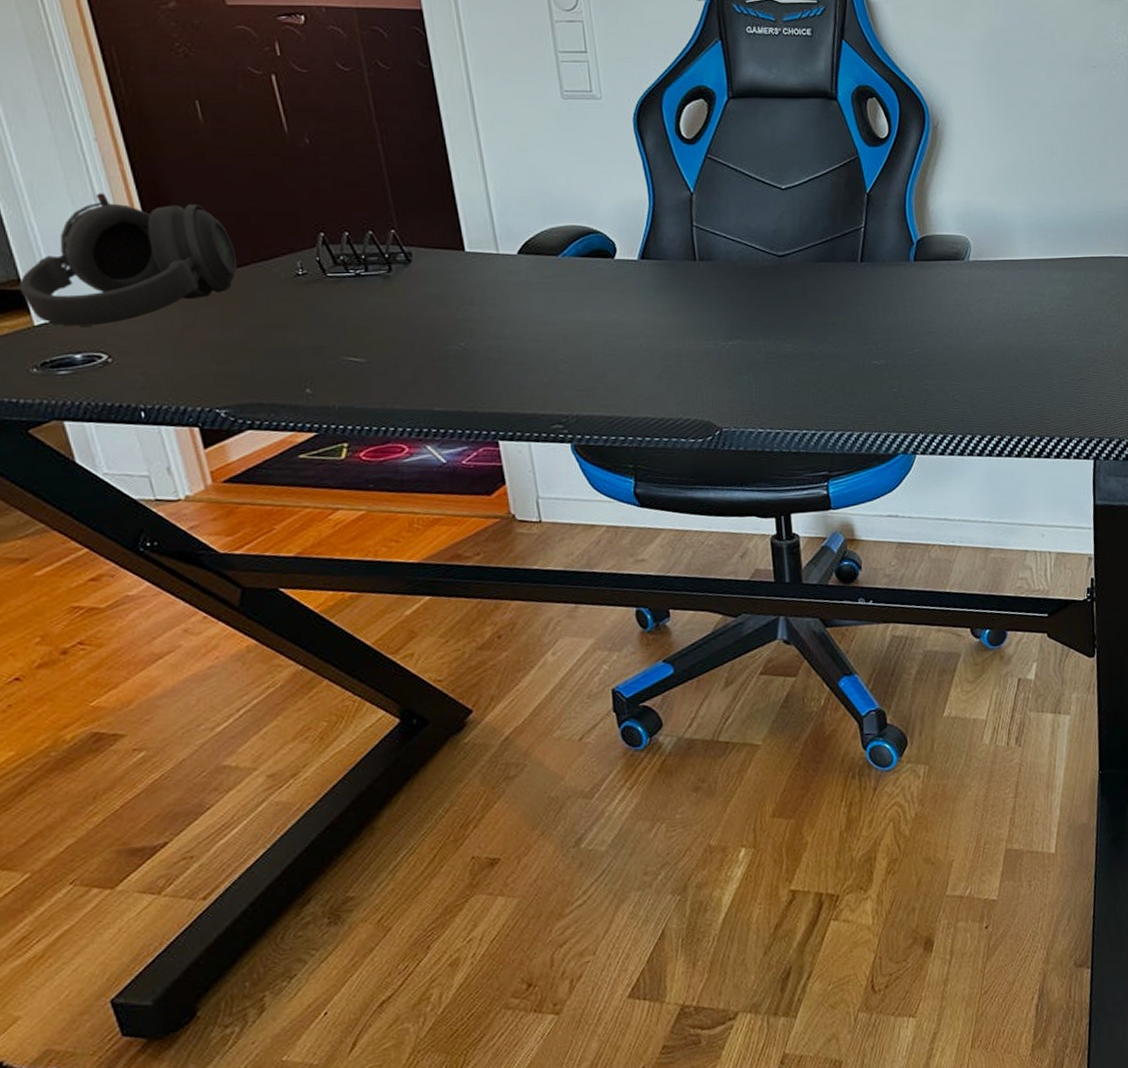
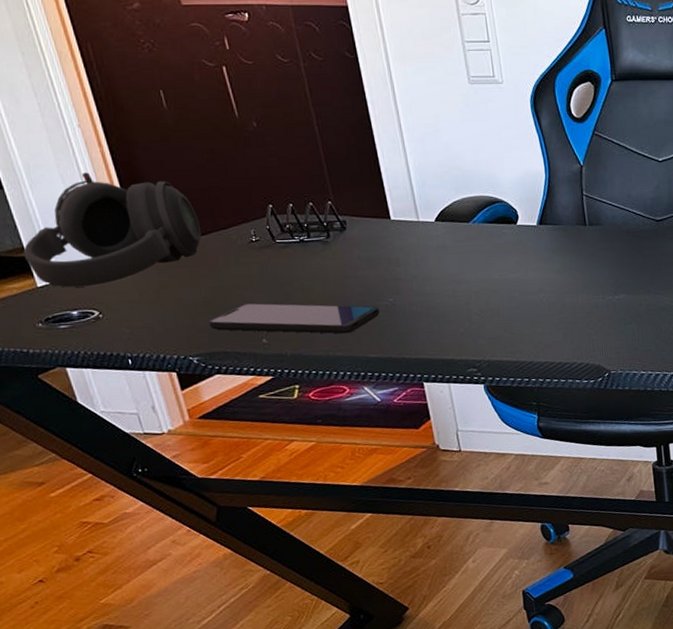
smartphone: none [241,346,449,384] -> present [208,302,380,334]

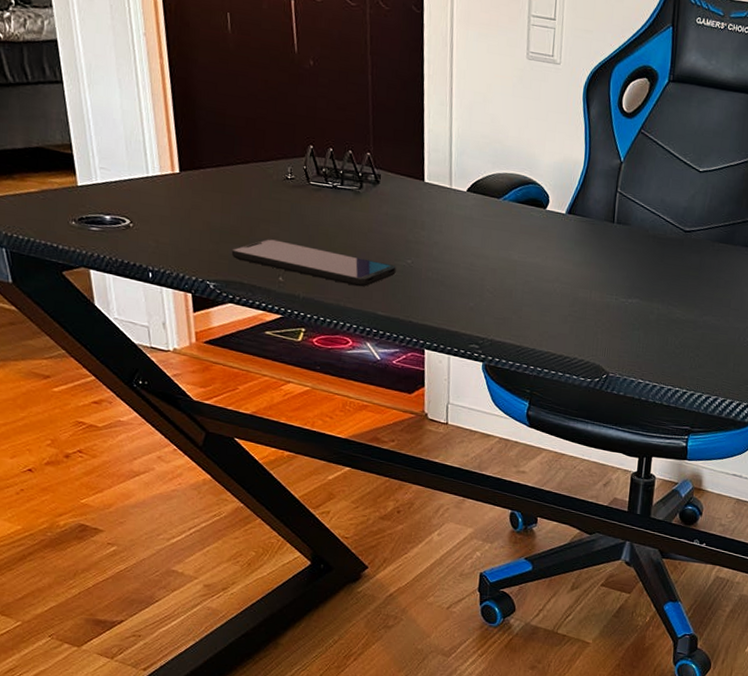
headphones: present [23,172,202,288] -> none [70,81,241,195]

